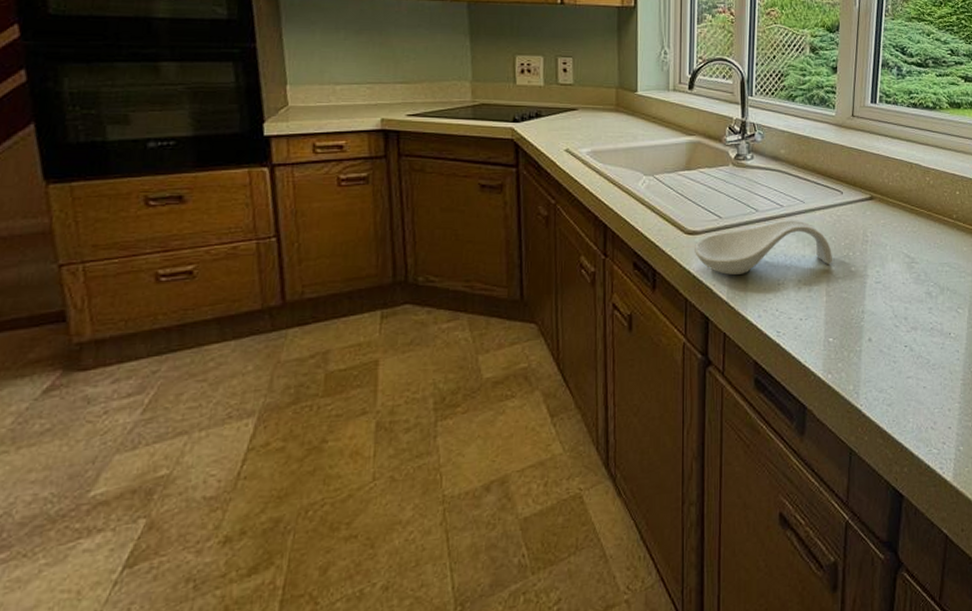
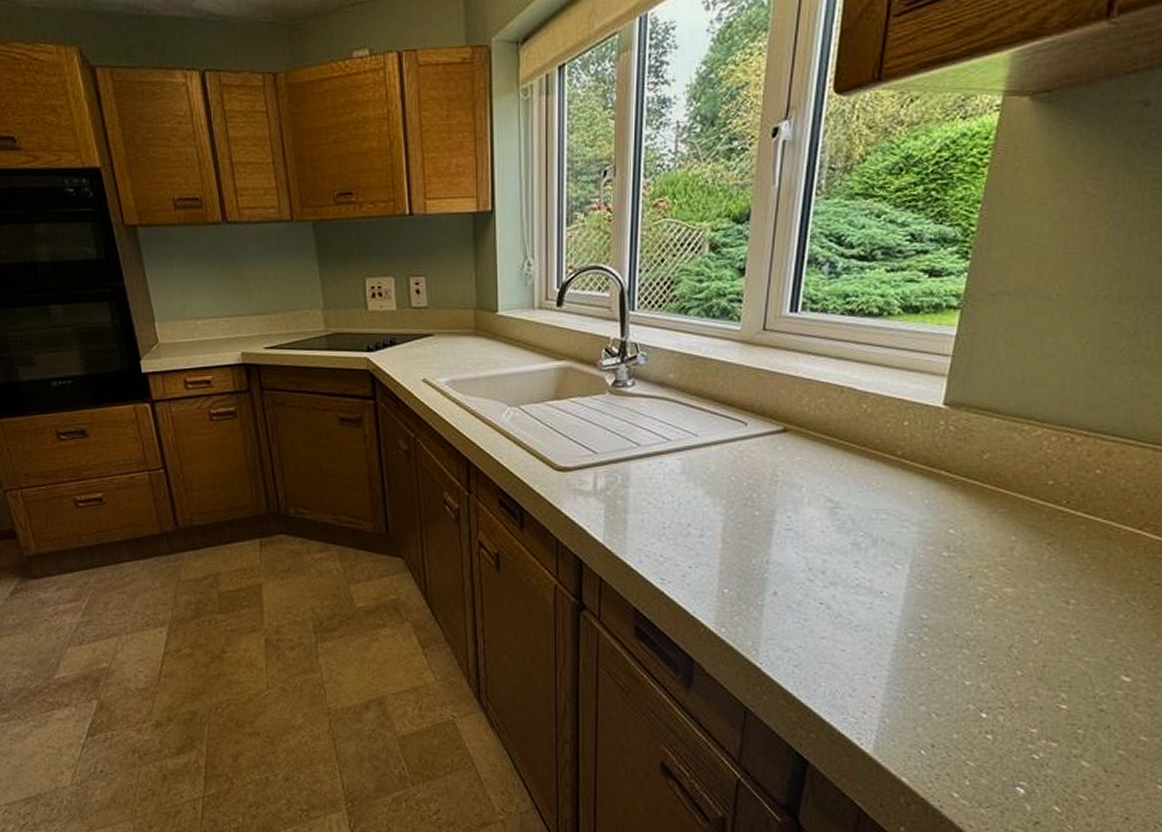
spoon rest: present [695,220,832,275] -> none [566,456,731,515]

